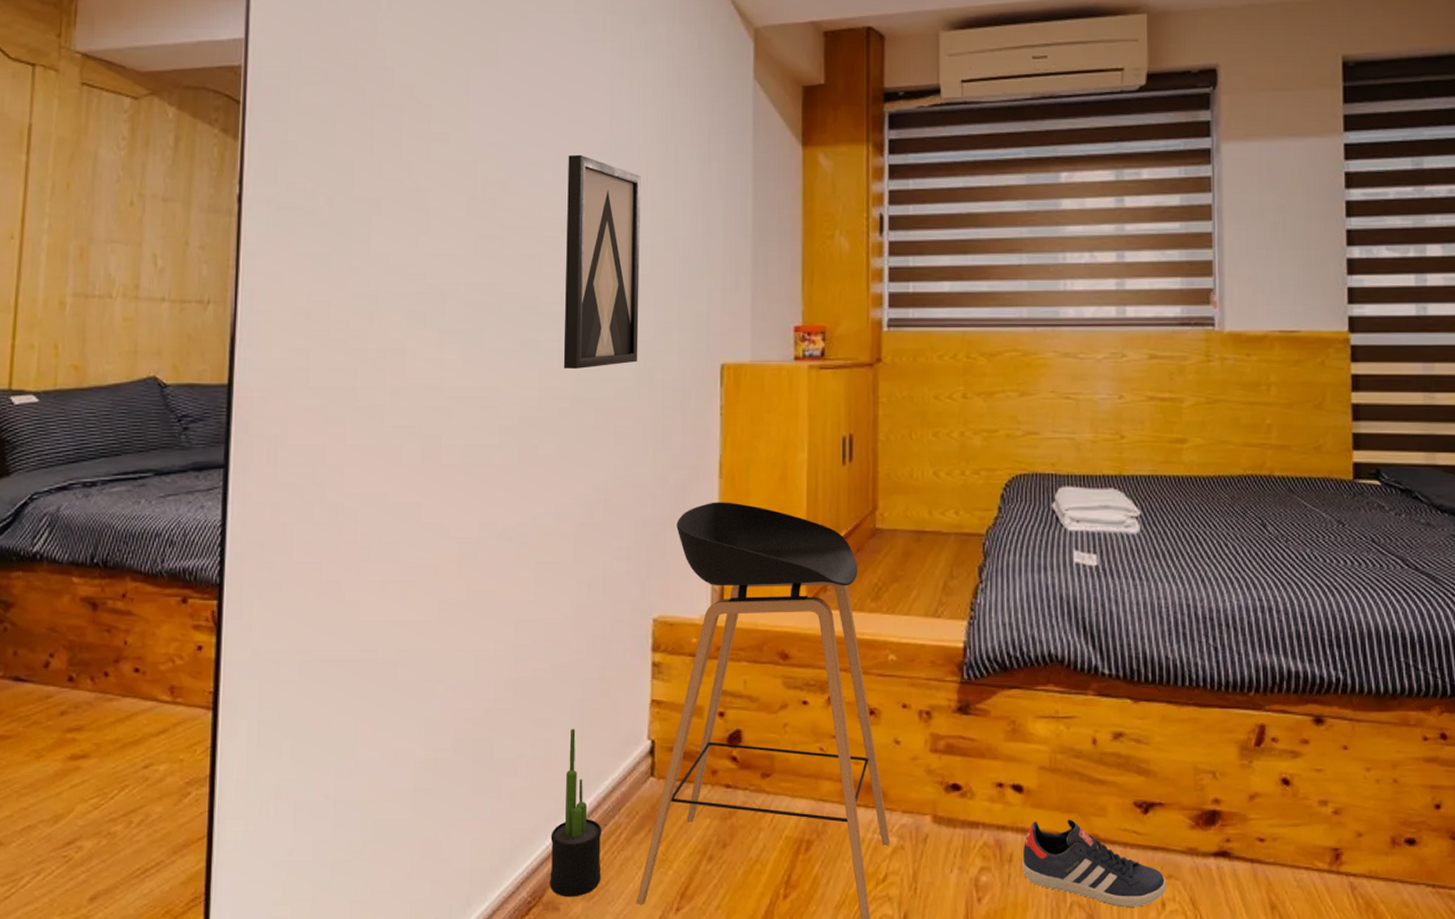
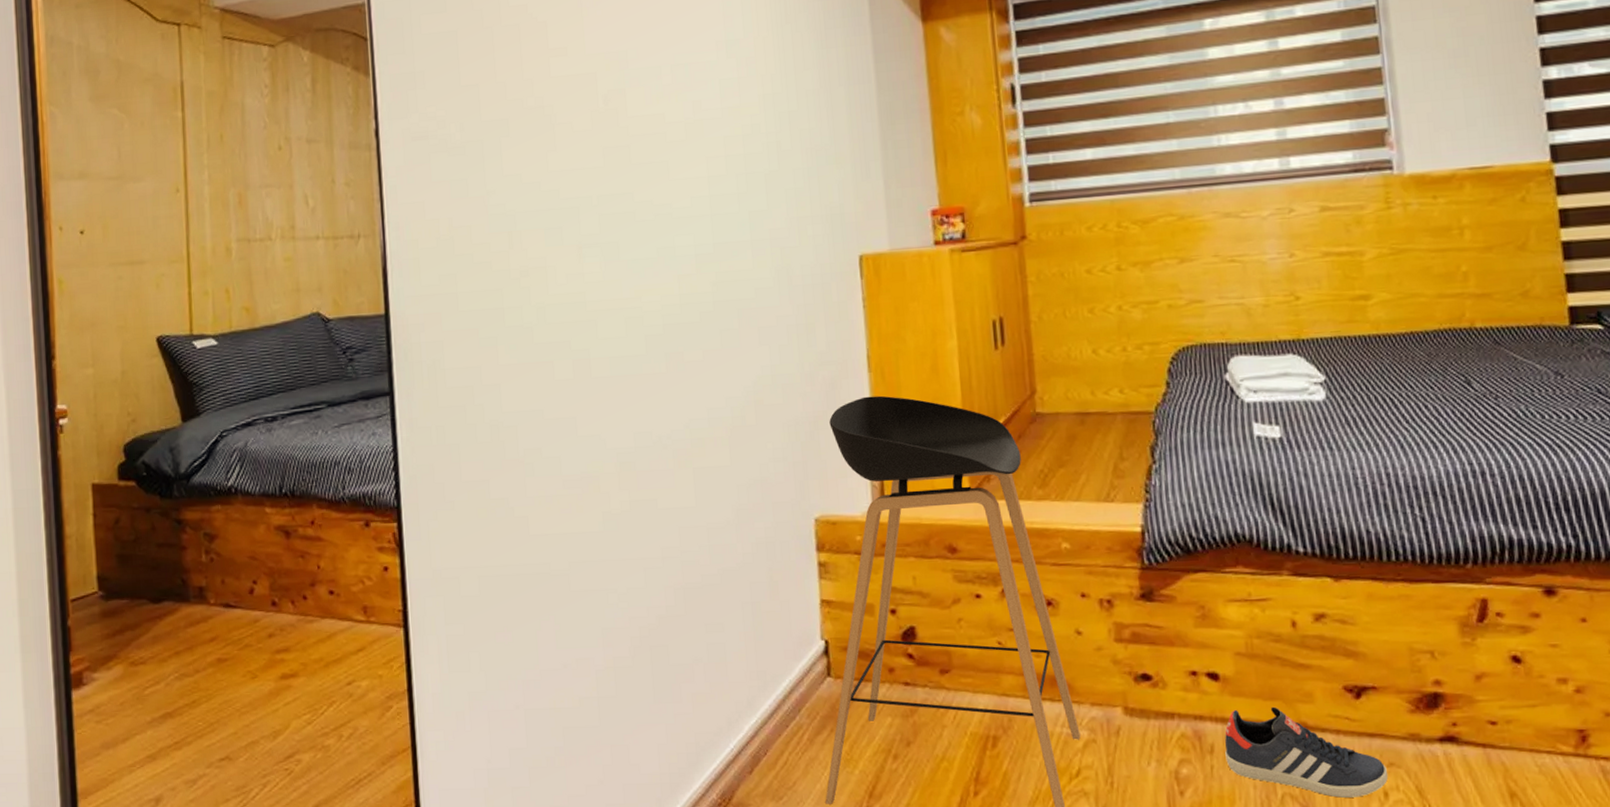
decorative plant: present [550,728,602,897] -> none [734,631,788,799]
wall art: present [563,154,641,370] -> none [685,55,775,273]

